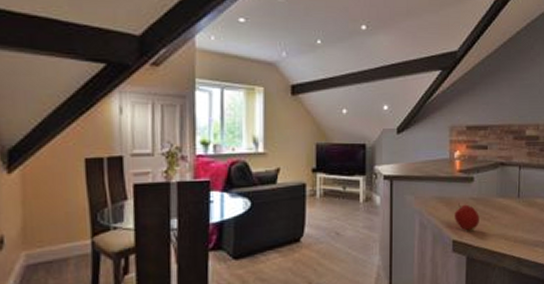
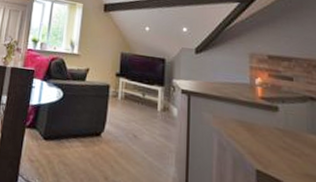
fruit: present [454,203,480,231] -> none [257,131,288,164]

